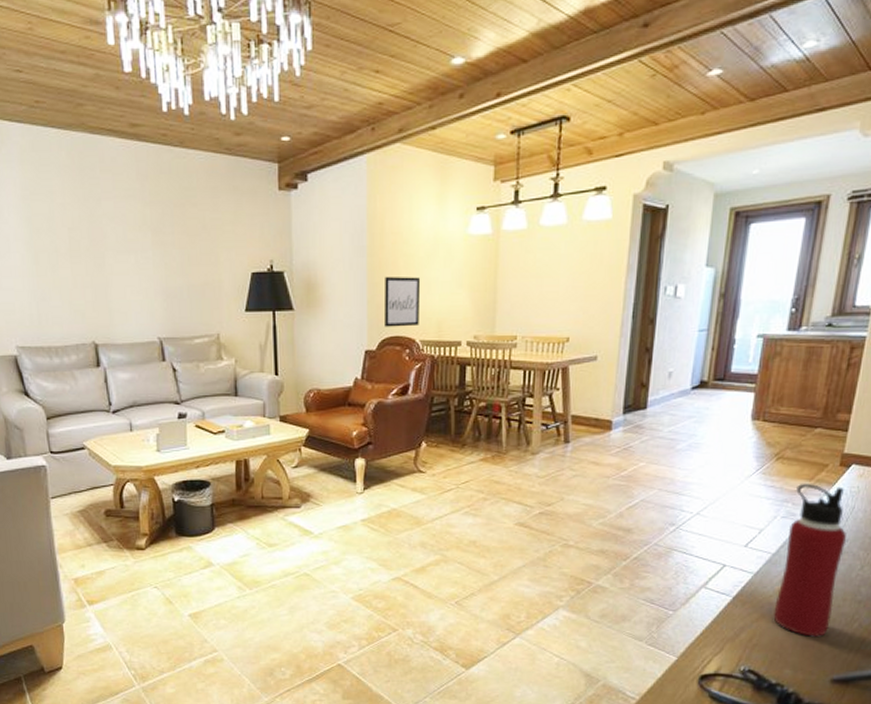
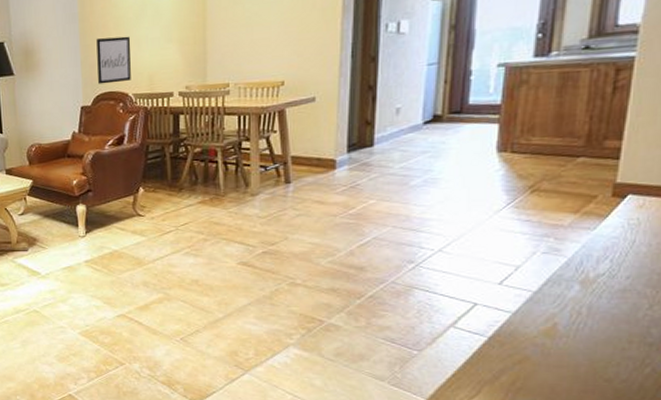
water bottle: present [773,483,847,637] -> none [540,215,628,382]

